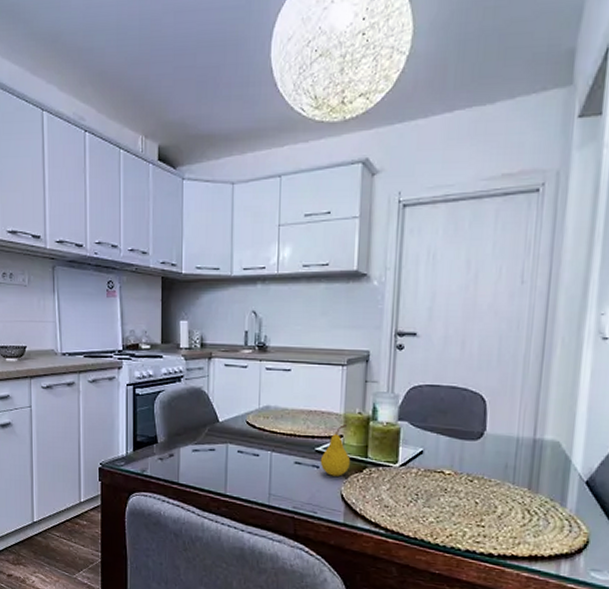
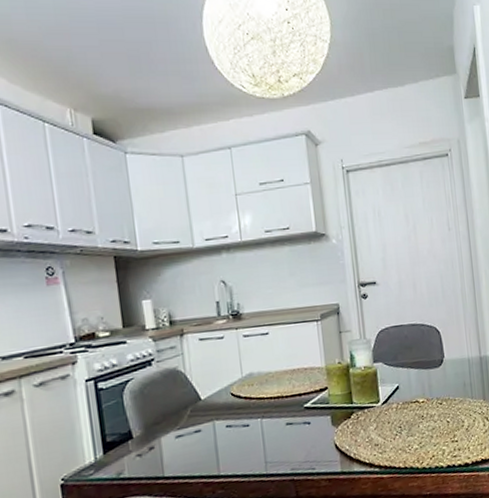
fruit: present [320,425,351,477] -> none [310,376,339,429]

